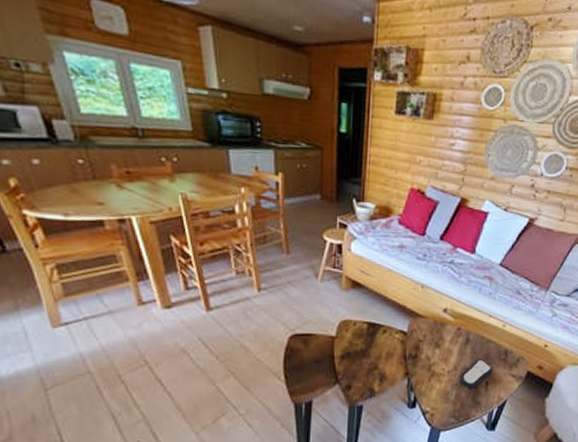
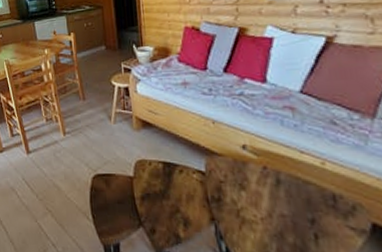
remote control: present [460,359,493,388] -> none [278,205,320,242]

